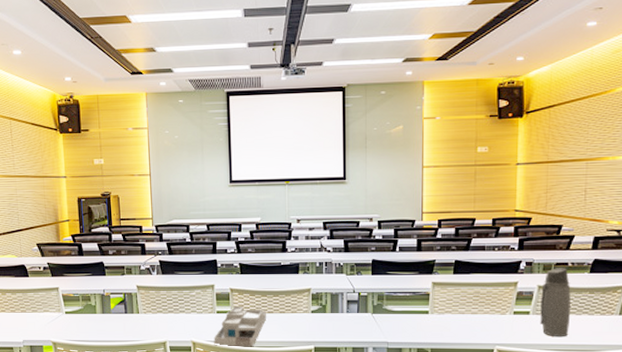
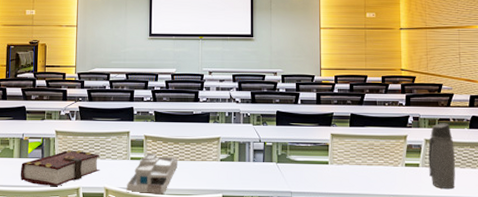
book: none [104,305,186,340] -> present [20,150,100,186]

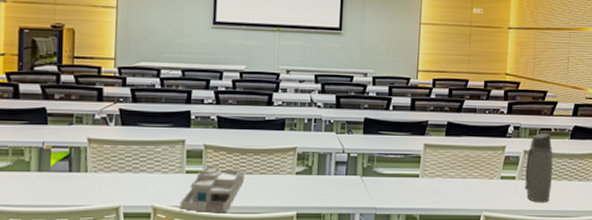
book: present [20,150,100,186] -> none [39,162,147,205]

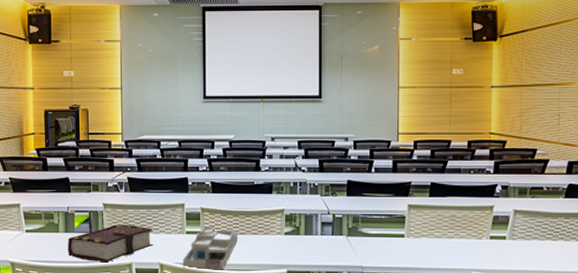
book: none [39,162,147,205] -> present [67,224,153,262]
water bottle: present [525,133,553,203] -> none [516,192,547,264]

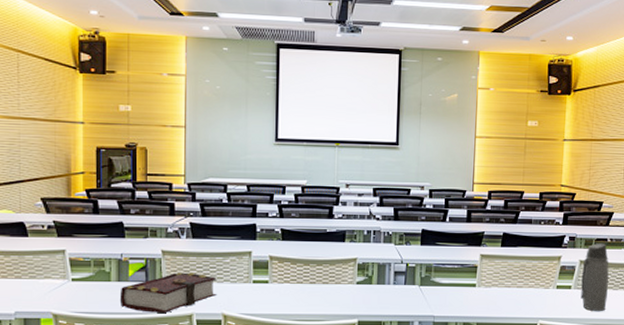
desk organizer: present [182,226,238,270] -> none [248,275,308,321]
water bottle: none [516,192,547,264] -> present [581,243,609,312]

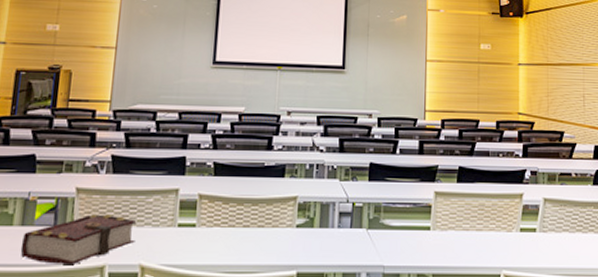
water bottle: present [581,243,609,312] -> none [547,178,577,260]

